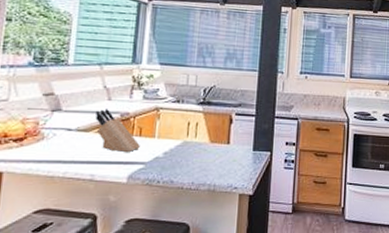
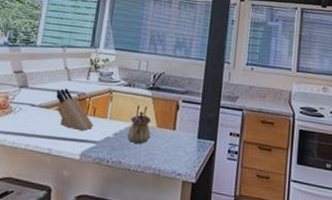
teapot: none [178,128,204,160] -> present [127,111,152,144]

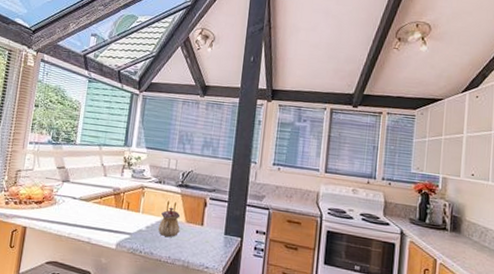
knife block: present [56,88,93,130] -> none [94,183,127,223]

